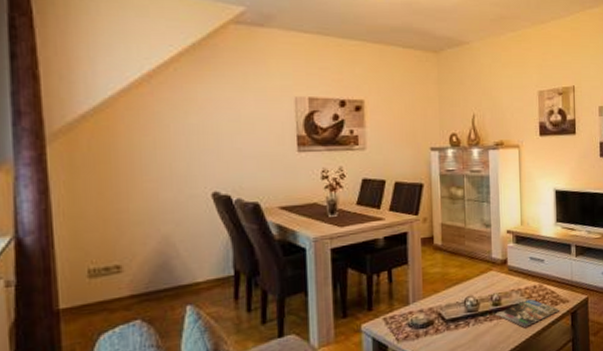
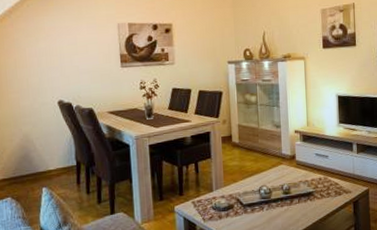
magazine: present [495,299,560,327] -> none [286,189,344,213]

